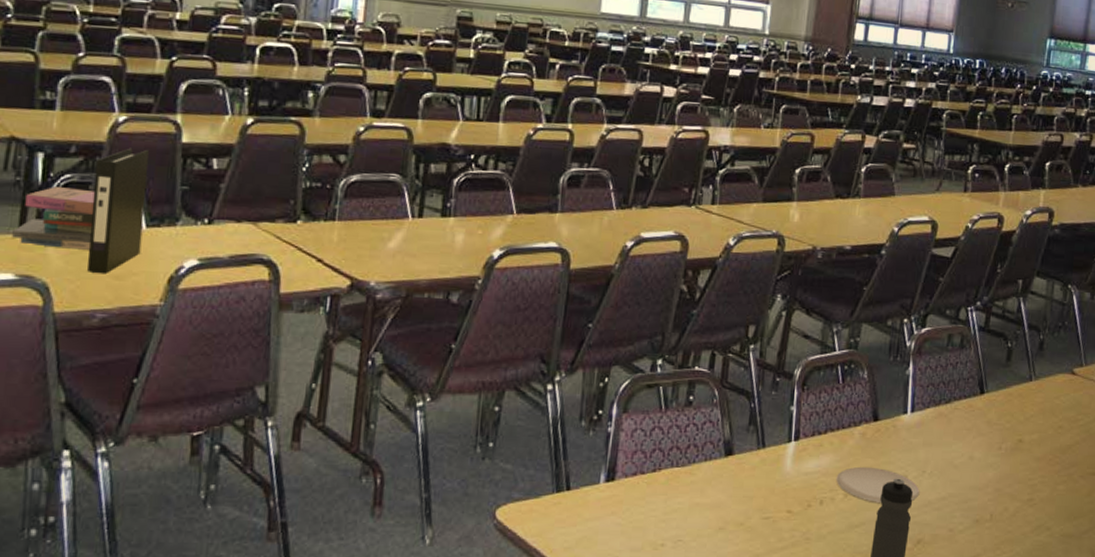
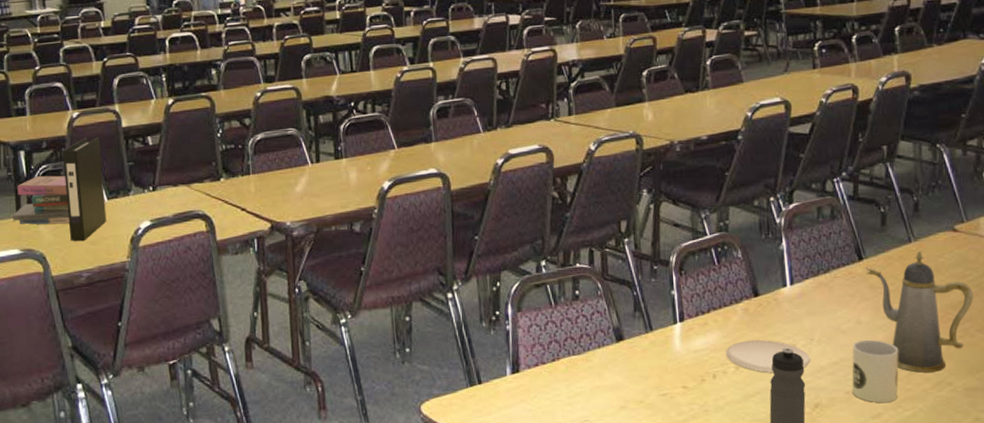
mug: none [956,476,1006,544] -> present [851,339,899,403]
coffee pot: none [985,391,1082,515] -> present [865,251,974,373]

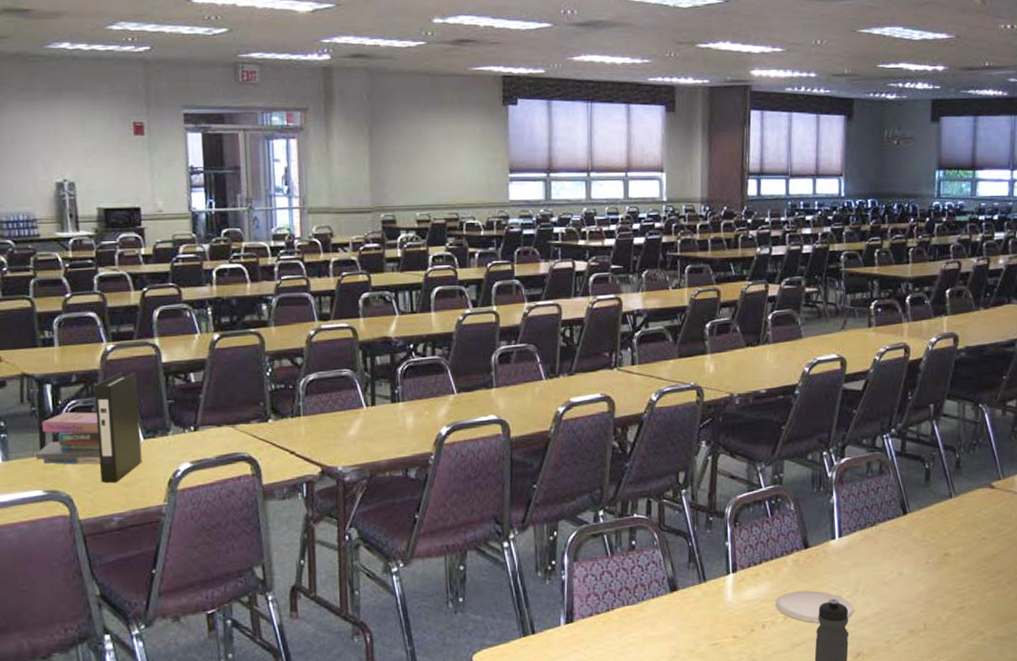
mug: present [851,339,899,403] -> none [892,590,936,652]
coffee pot: present [865,251,974,373] -> none [909,506,1006,623]

